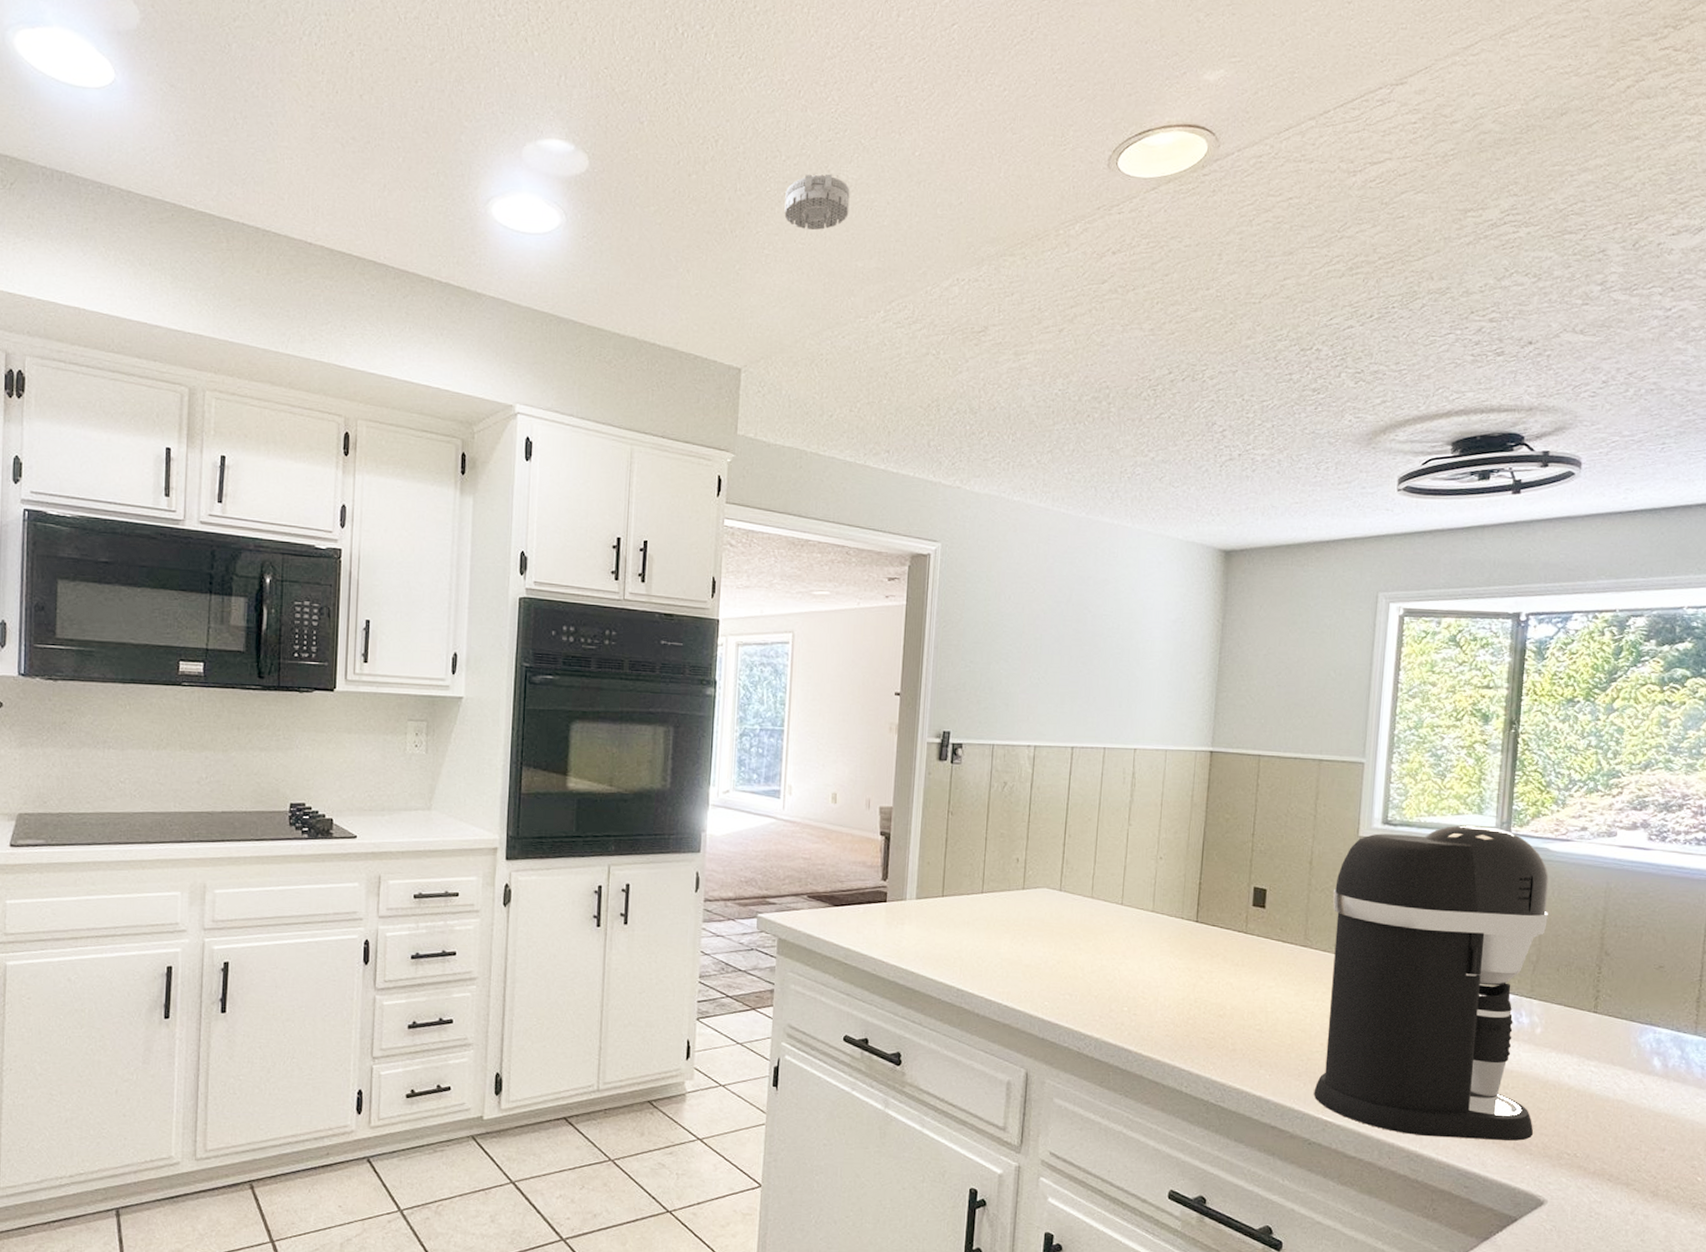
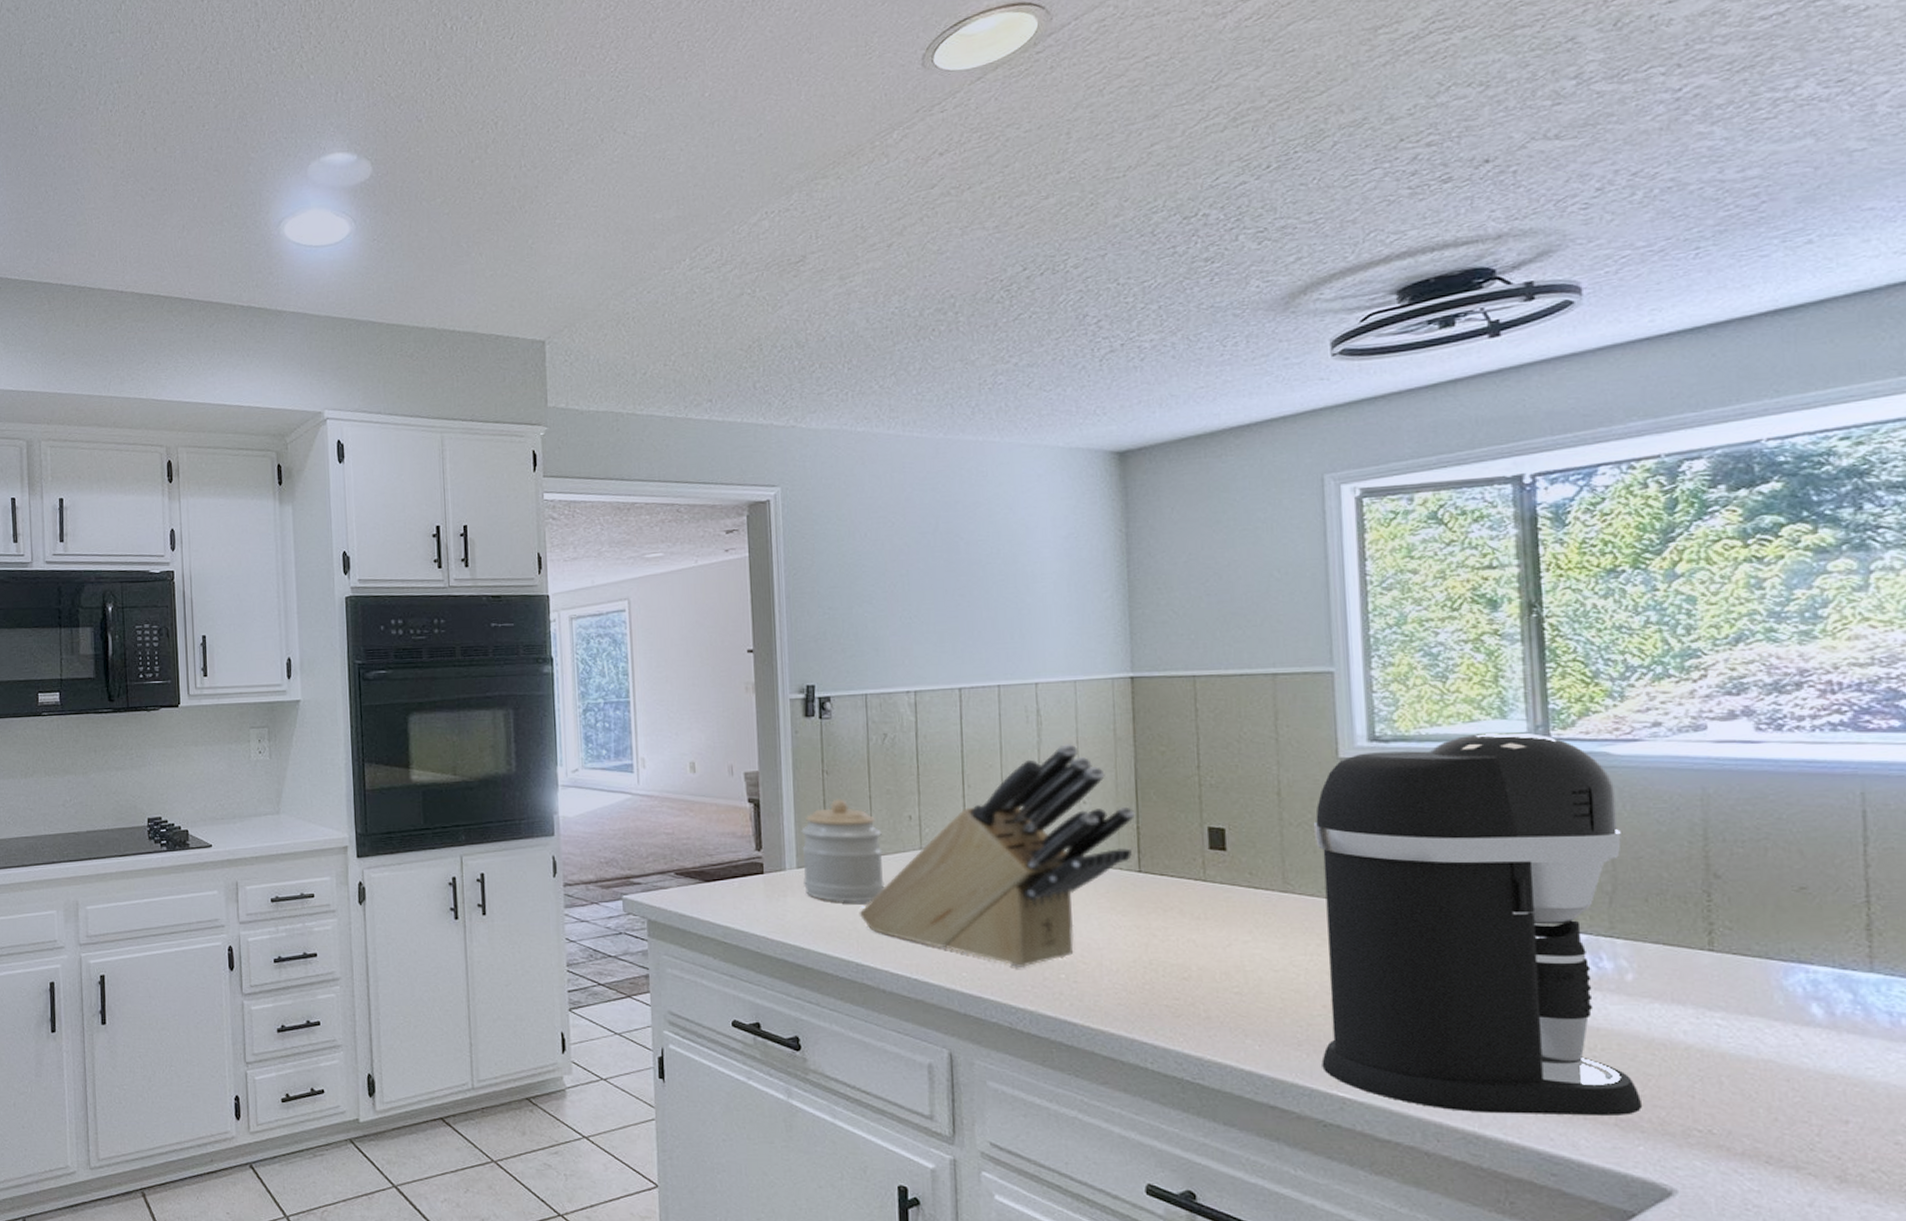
smoke detector: present [784,173,850,231] -> none [572,132,641,192]
jar: none [919,838,992,934] -> present [801,799,885,902]
knife block: none [964,805,1200,1001] -> present [859,744,1136,969]

